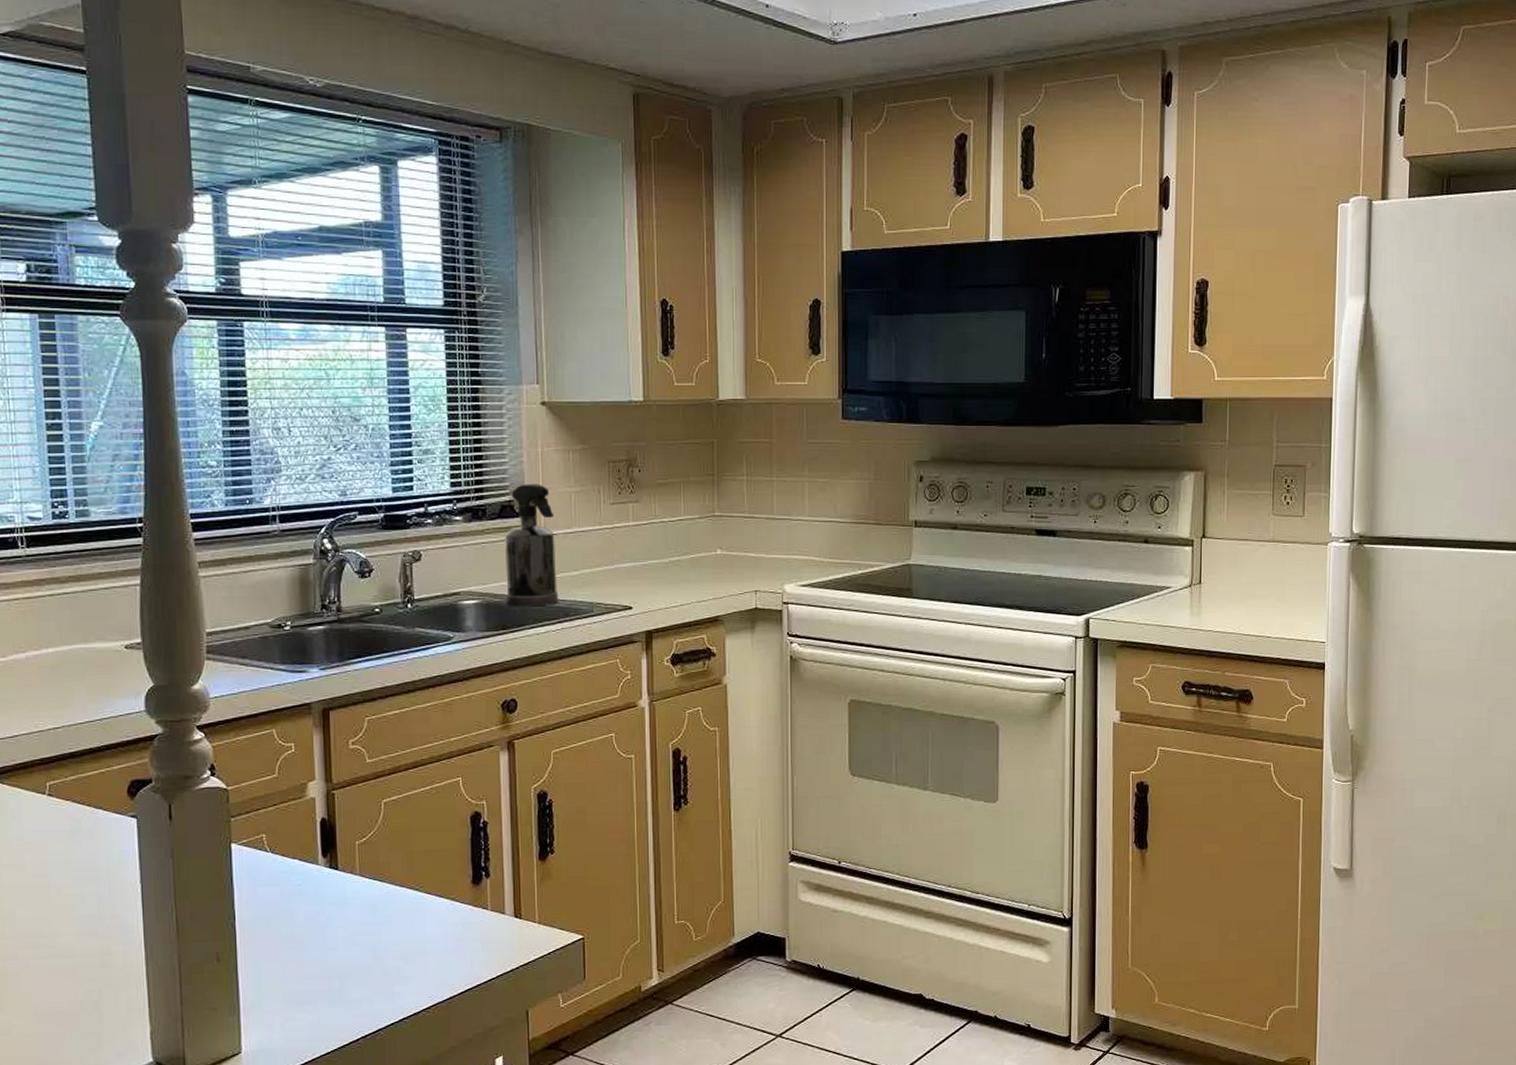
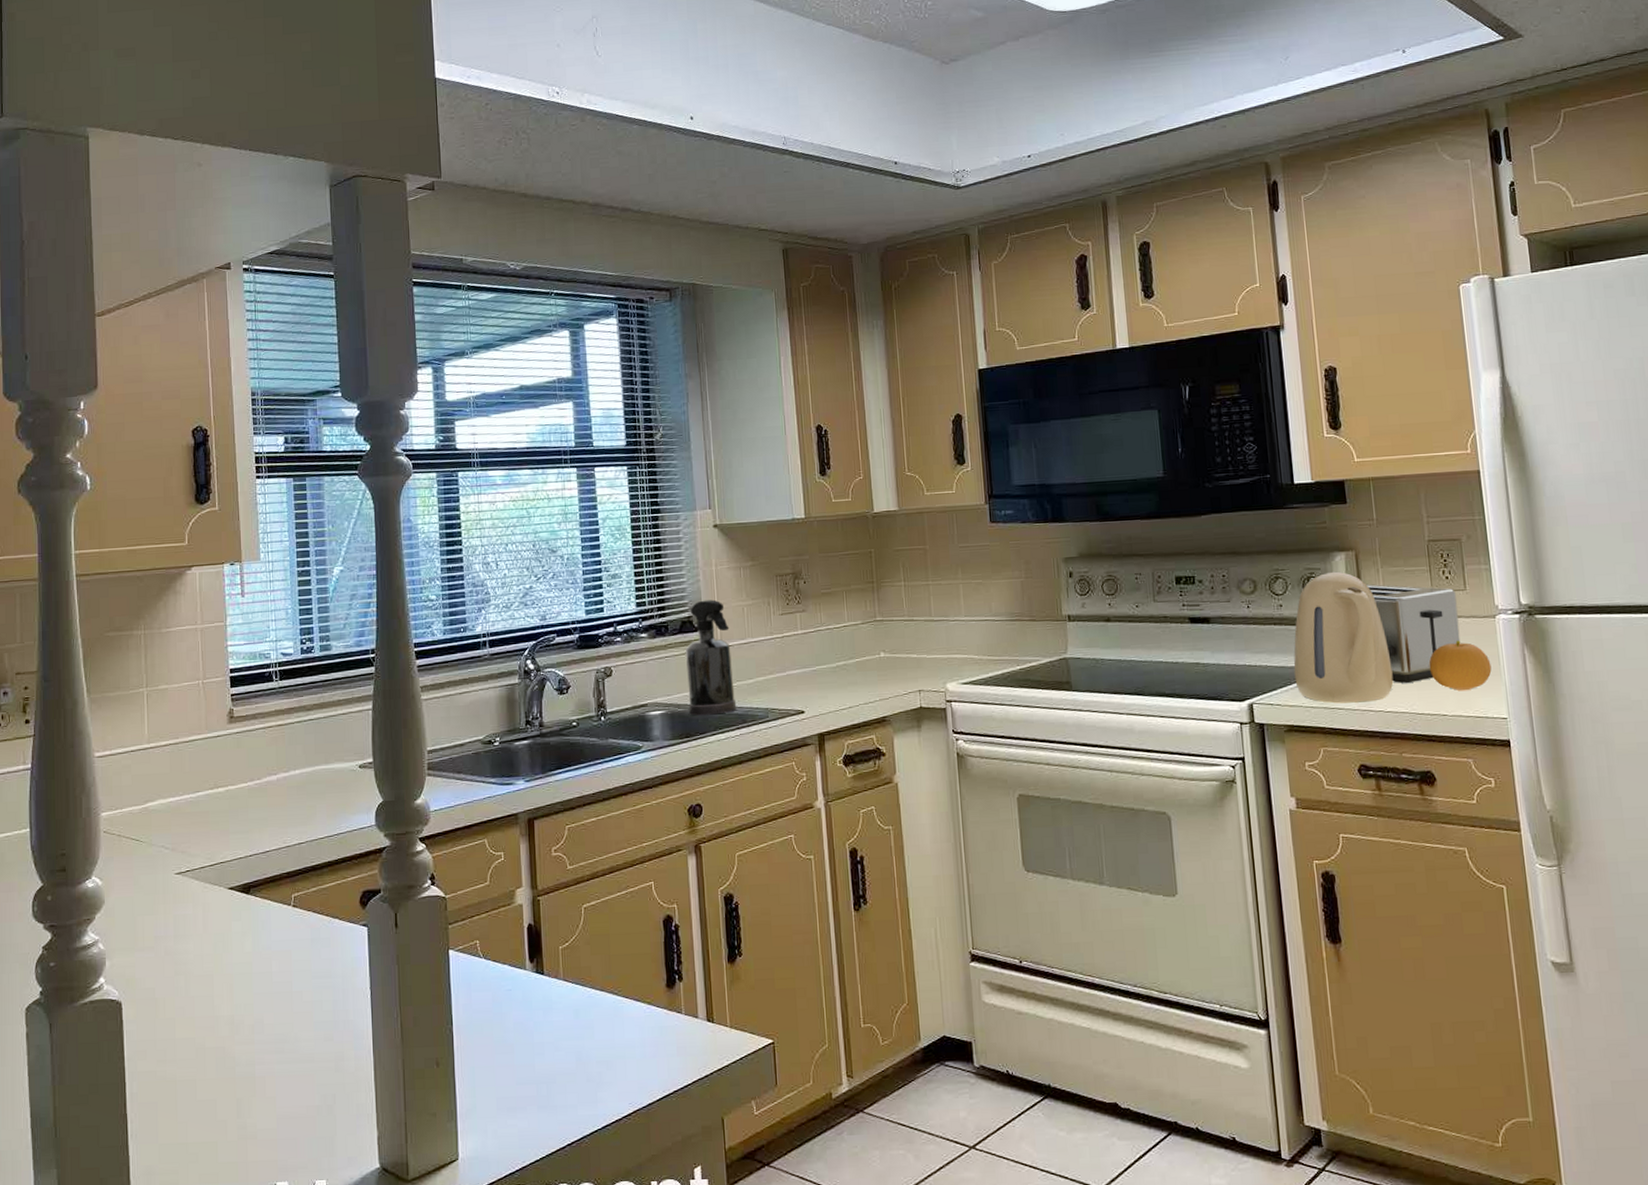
kettle: none [1132,491,1226,622] -> present [1293,571,1394,703]
toaster: none [1210,505,1294,604] -> present [1365,583,1461,683]
fruit: none [1260,565,1318,614] -> present [1429,640,1492,690]

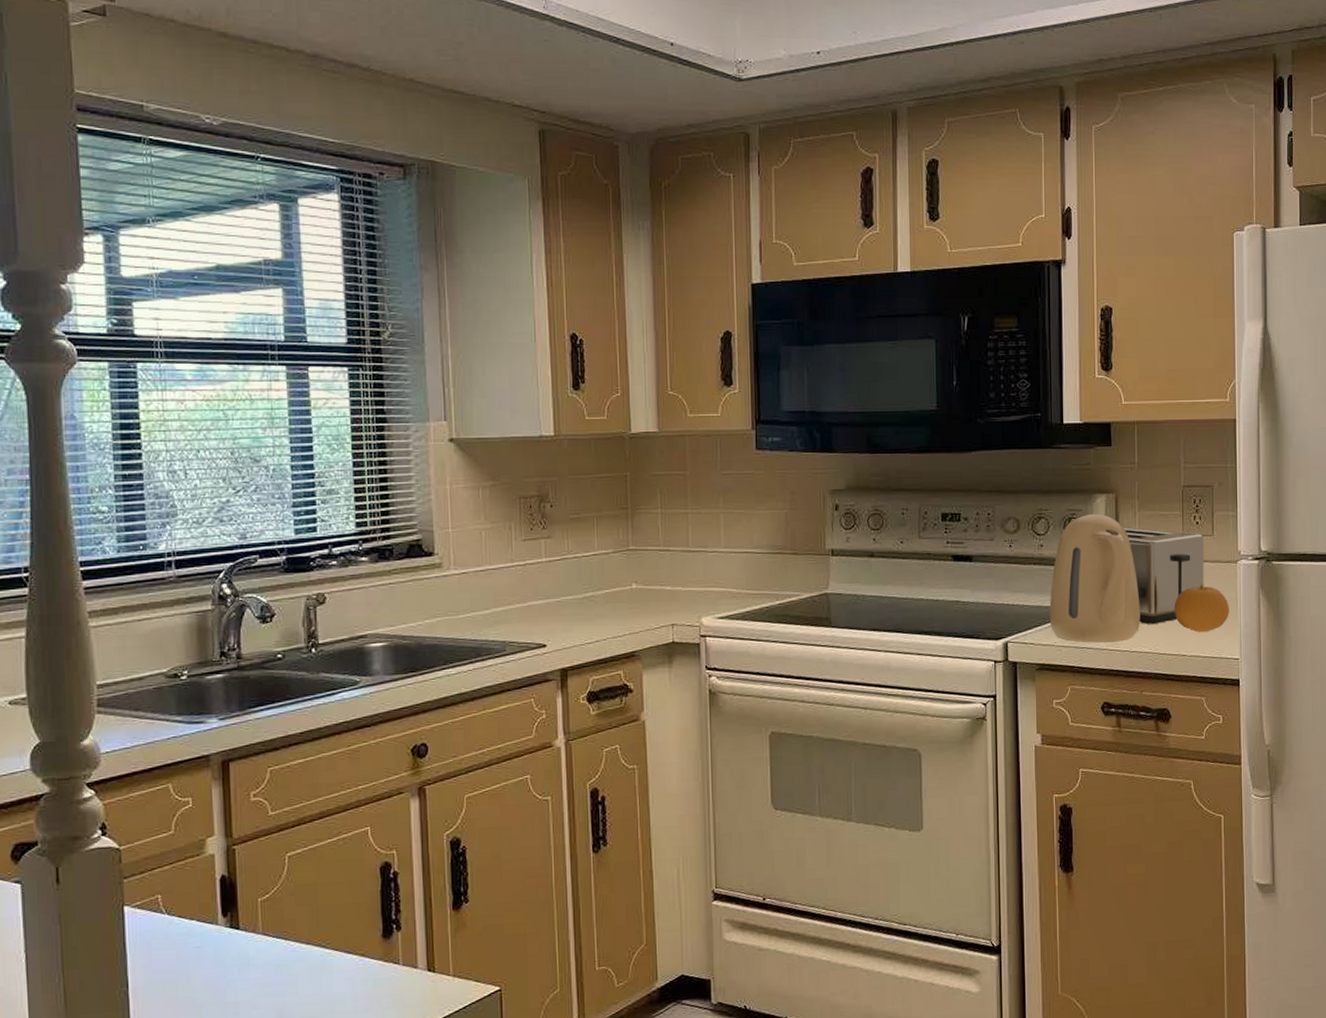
spray bottle: present [685,599,737,716] -> none [412,521,470,649]

